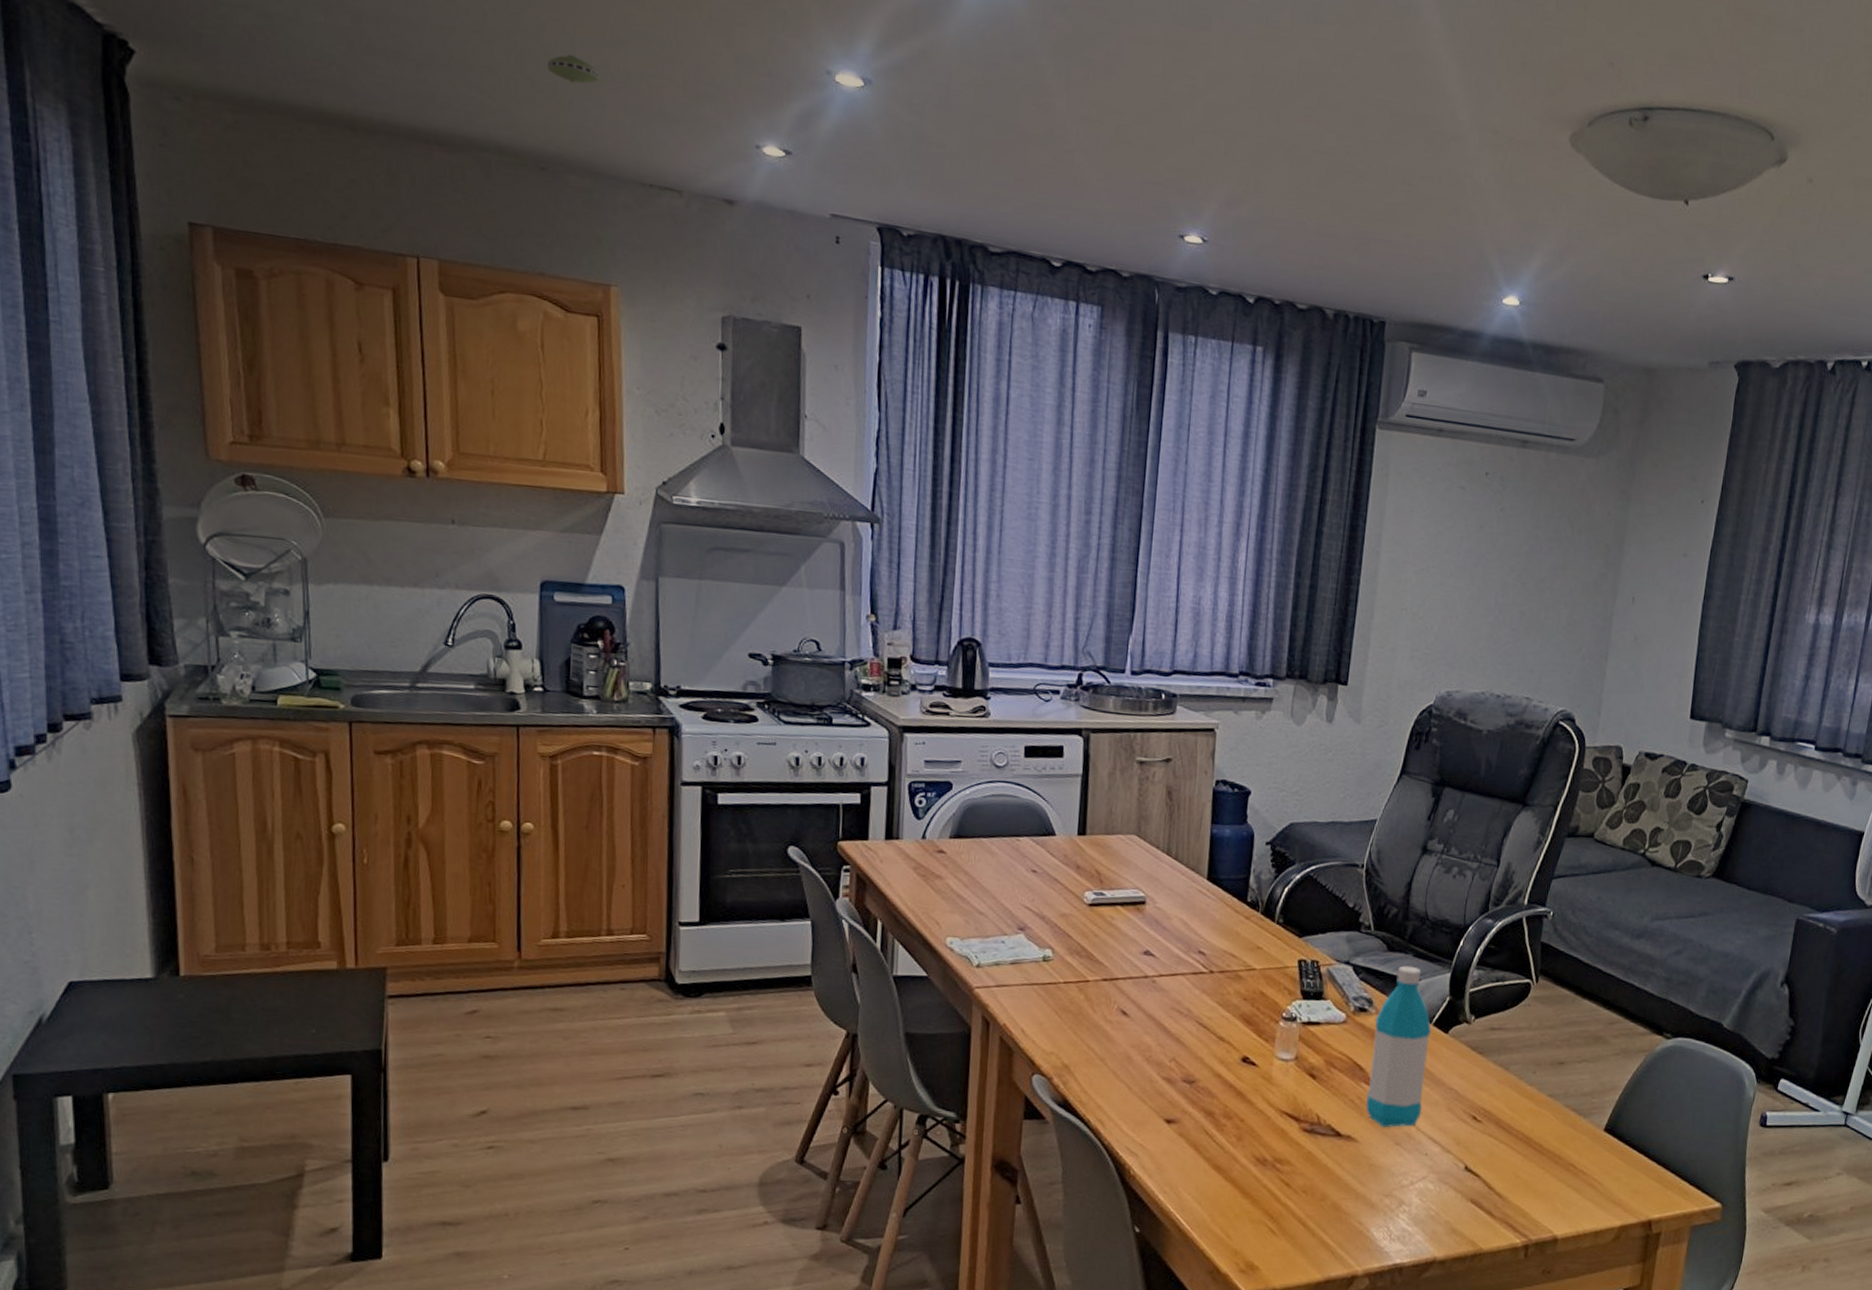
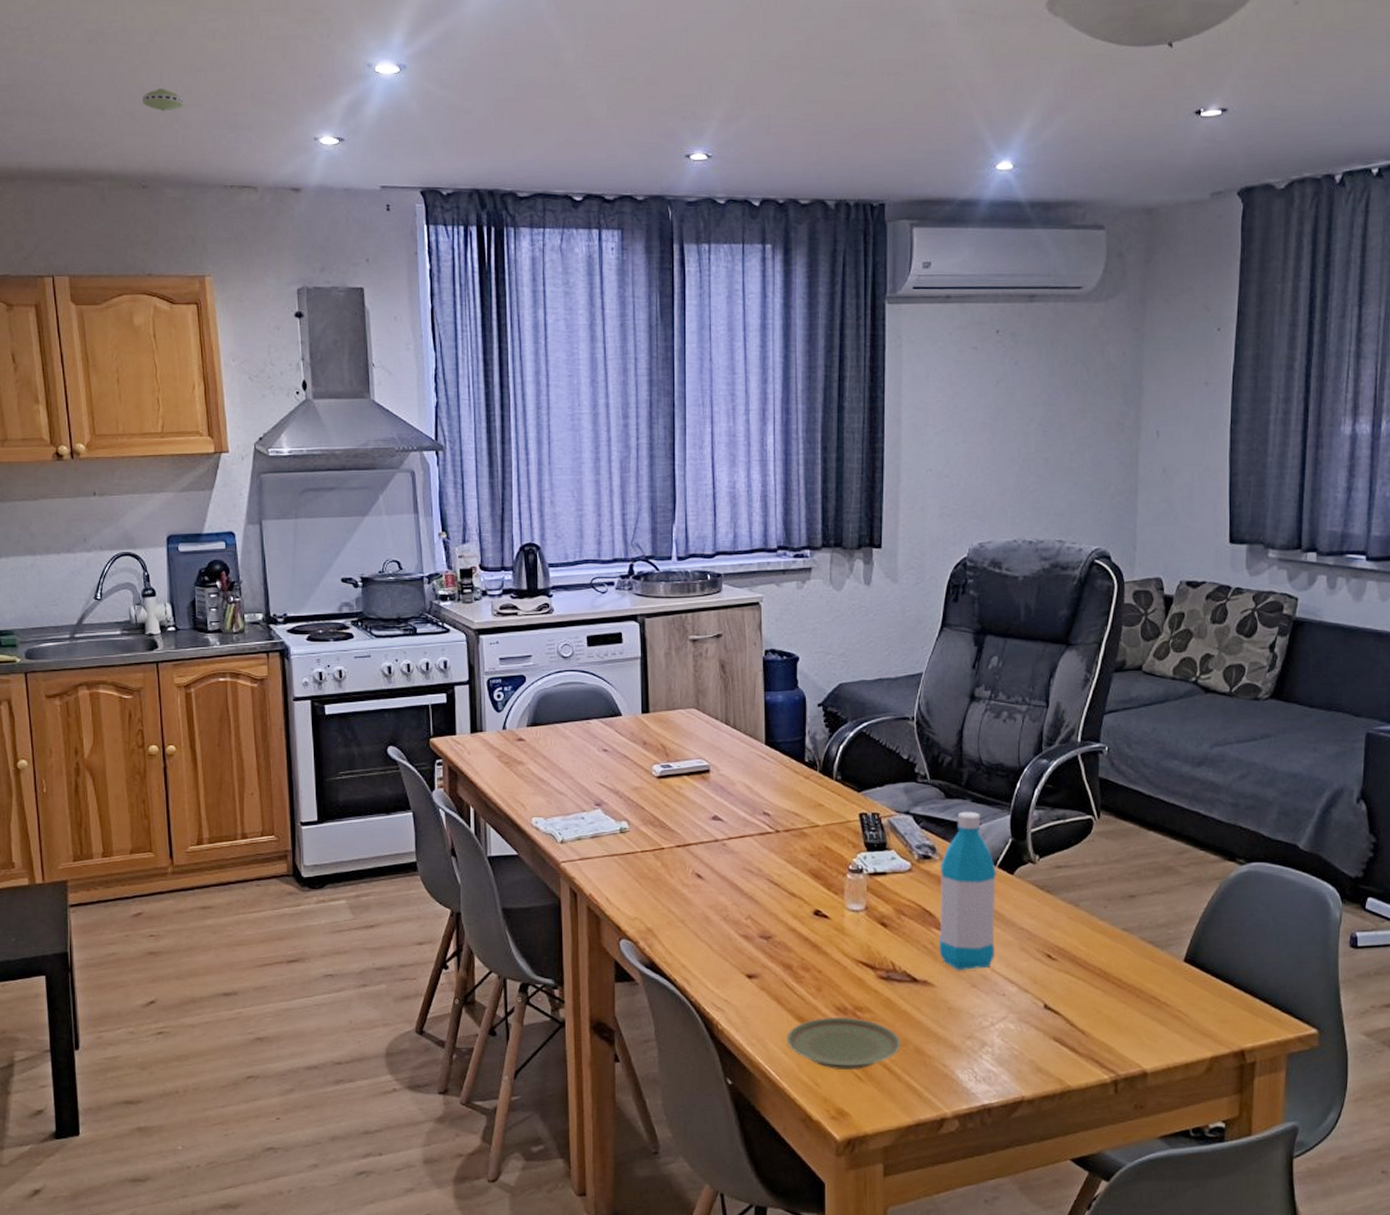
plate: none [1201,1168,1319,1224] -> present [786,1017,901,1071]

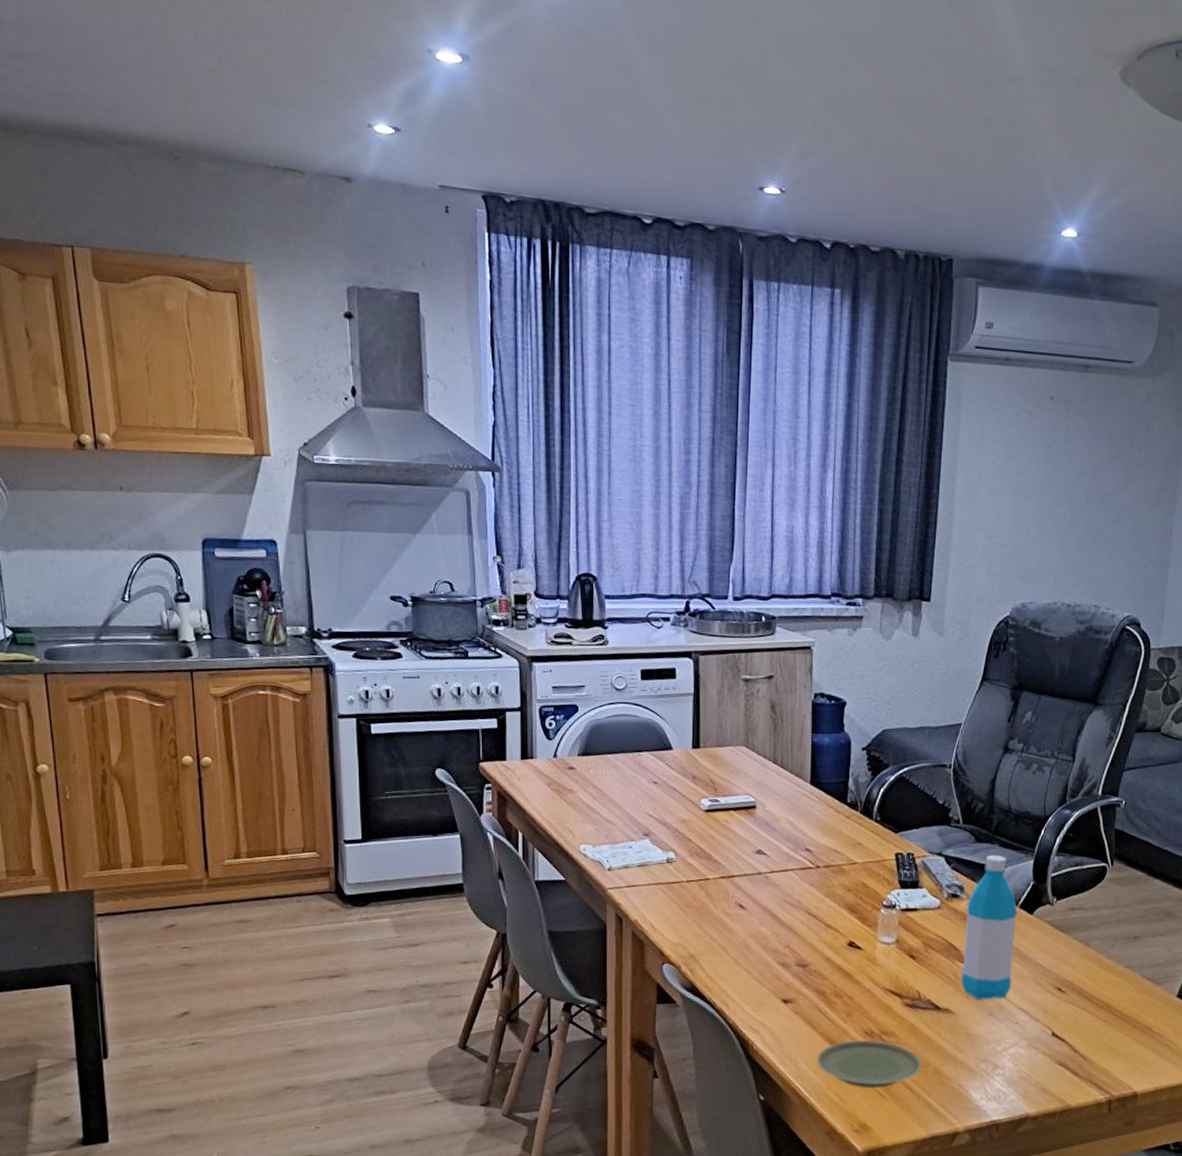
smoke detector: present [143,88,184,112] -> none [175,48,222,76]

